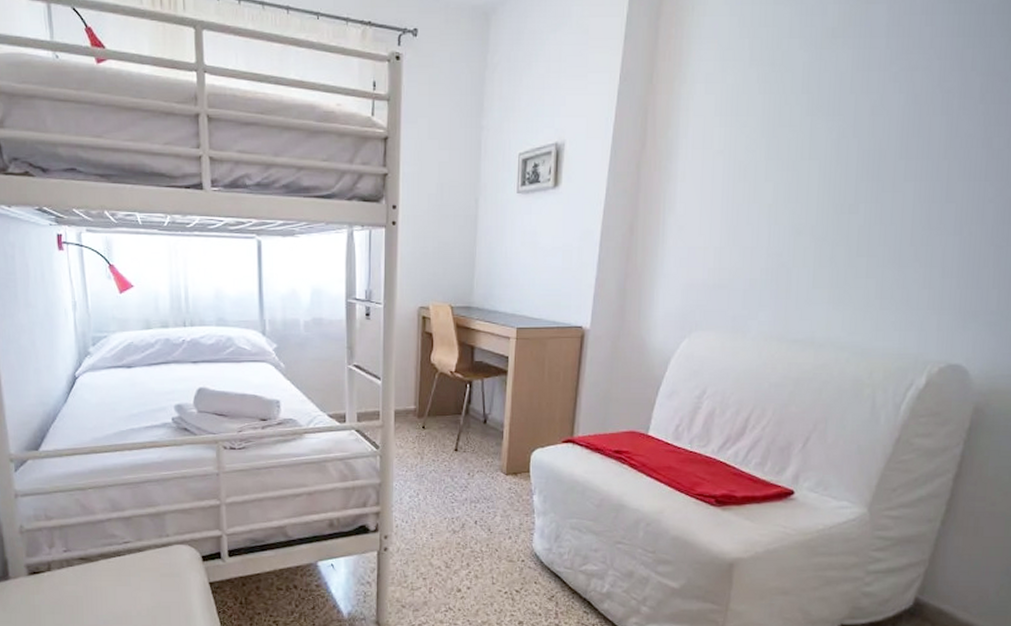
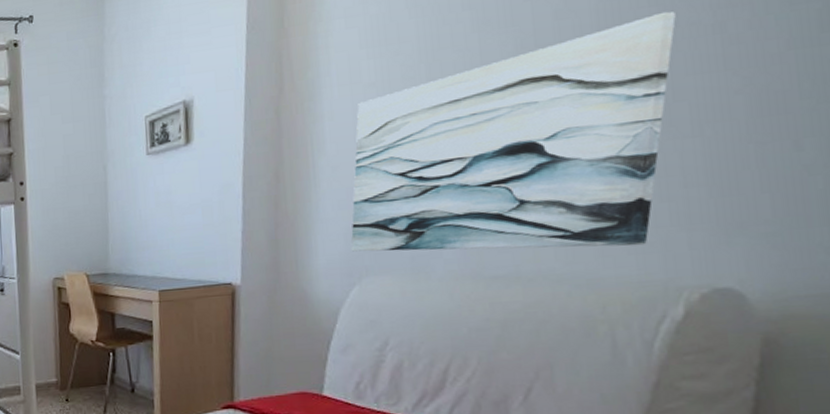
wall art: none [685,121,959,323] -> present [350,11,676,252]

